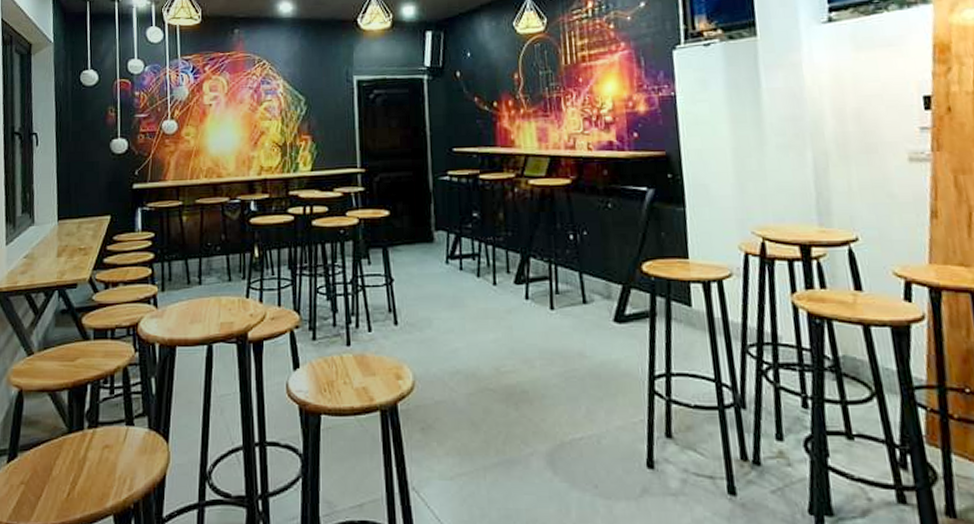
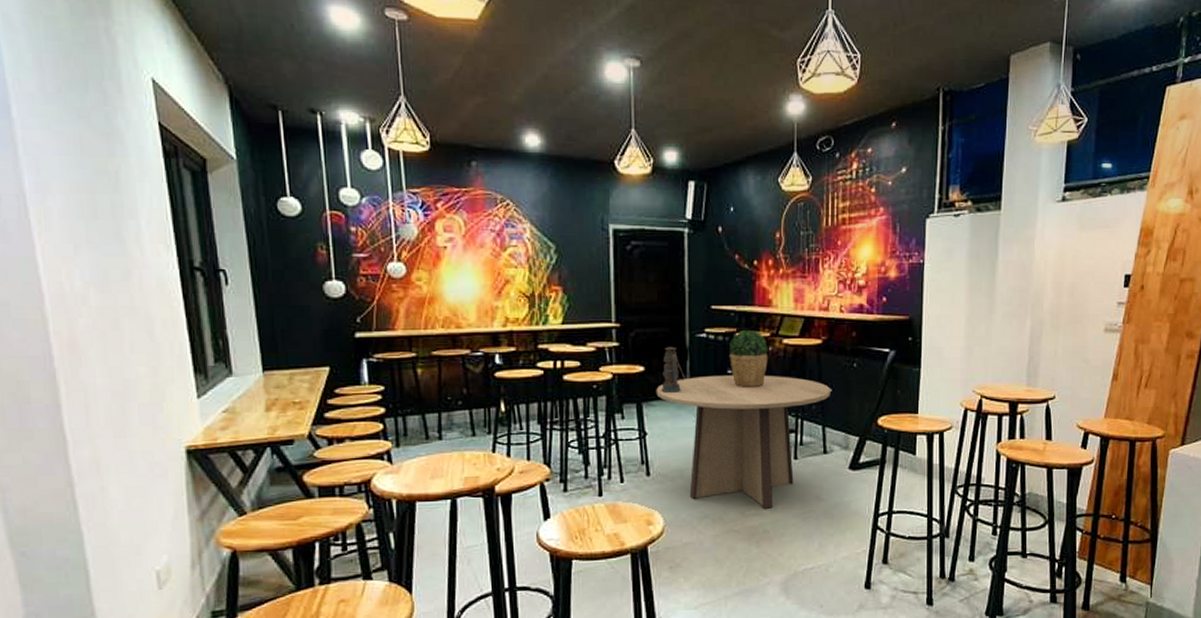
dining table: none [401,218,586,365] -> present [656,375,832,509]
lantern: none [407,190,430,237] -> present [661,346,685,393]
potted plant: none [473,171,515,231] -> present [729,329,768,387]

